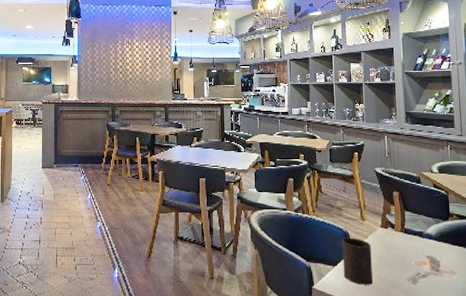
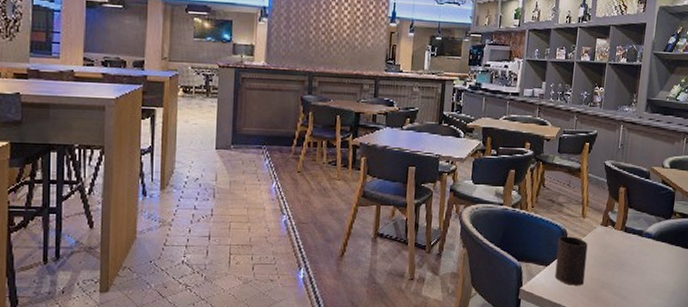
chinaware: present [406,255,458,284] -> none [618,254,670,284]

